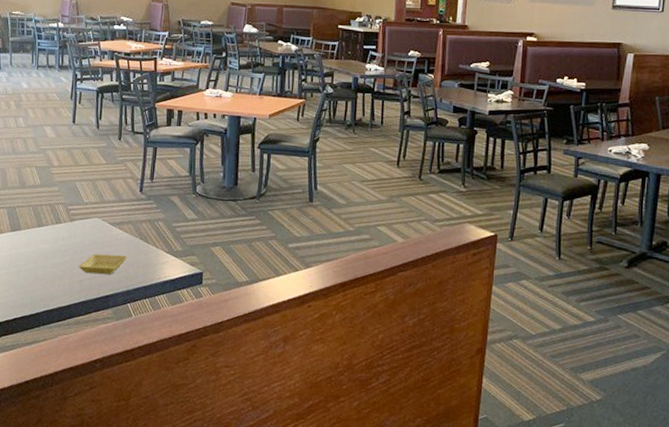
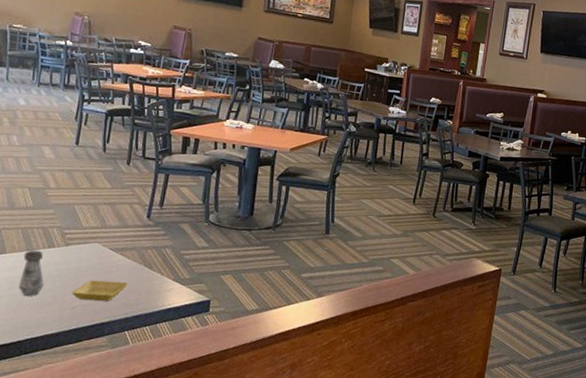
salt shaker: none [34,226,55,270] -> present [19,250,44,296]

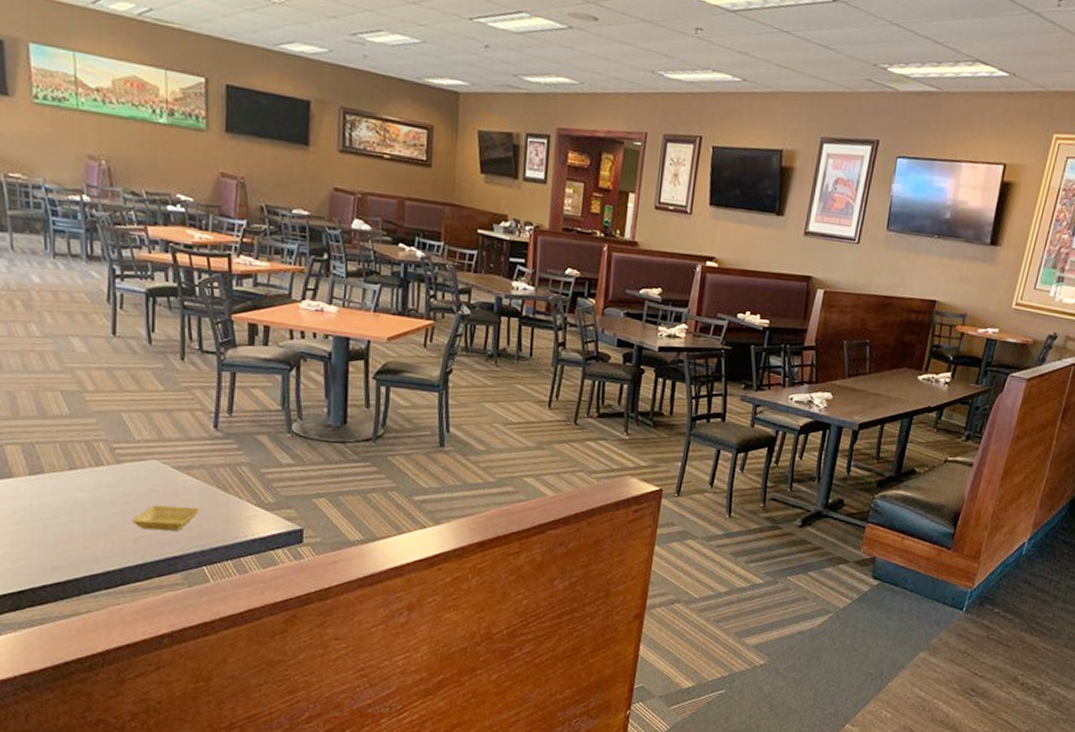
salt shaker: present [19,250,44,296] -> none [67,468,97,525]

